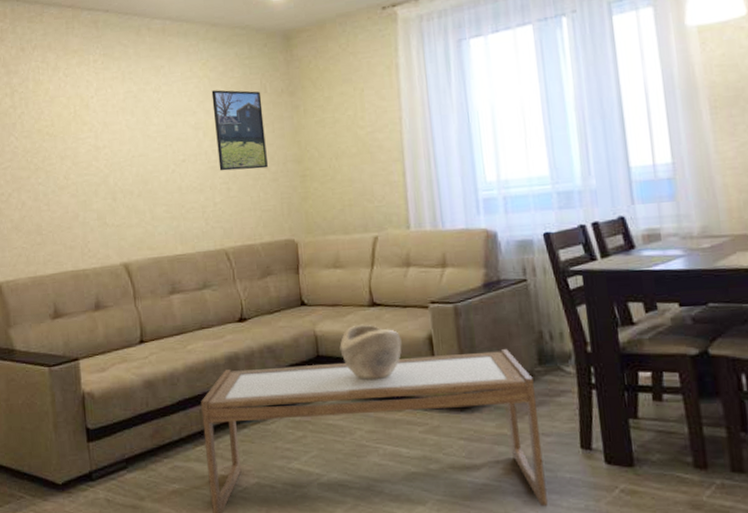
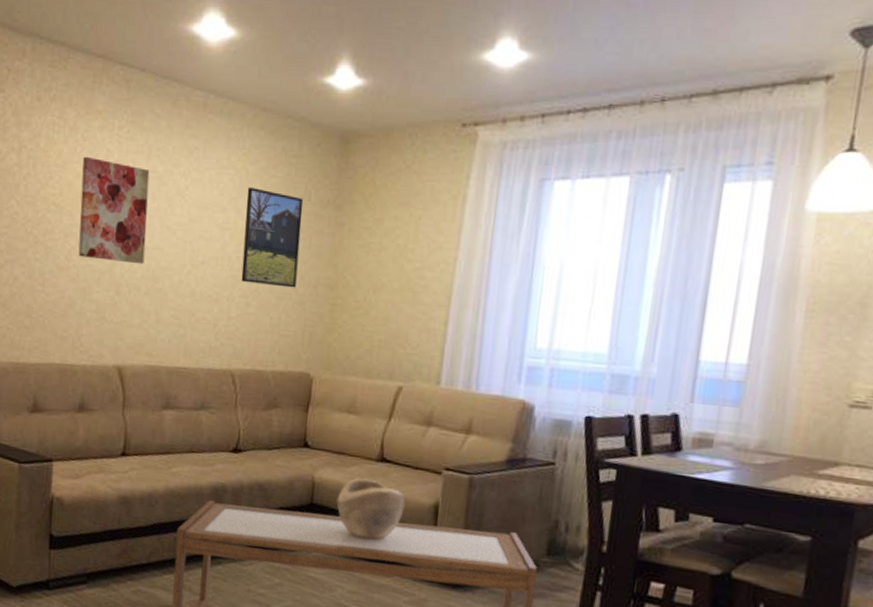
wall art: none [67,89,133,175] -> present [78,156,150,265]

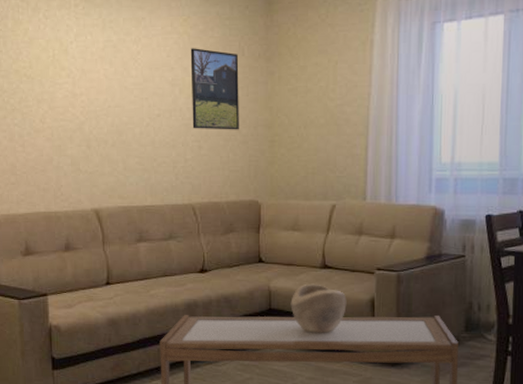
wall art: present [78,156,150,265] -> none [47,32,109,121]

